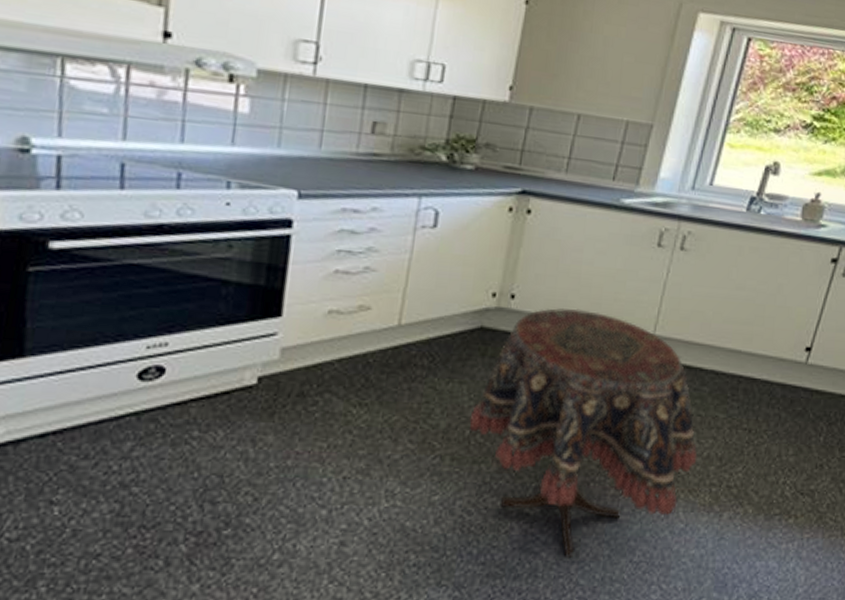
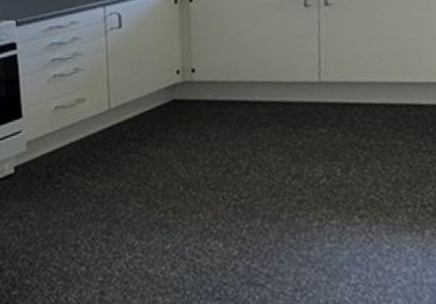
side table: present [469,308,698,559] -> none [180,71,388,288]

